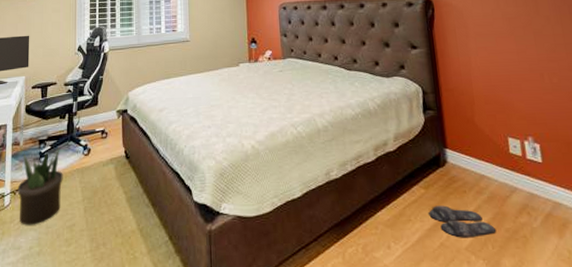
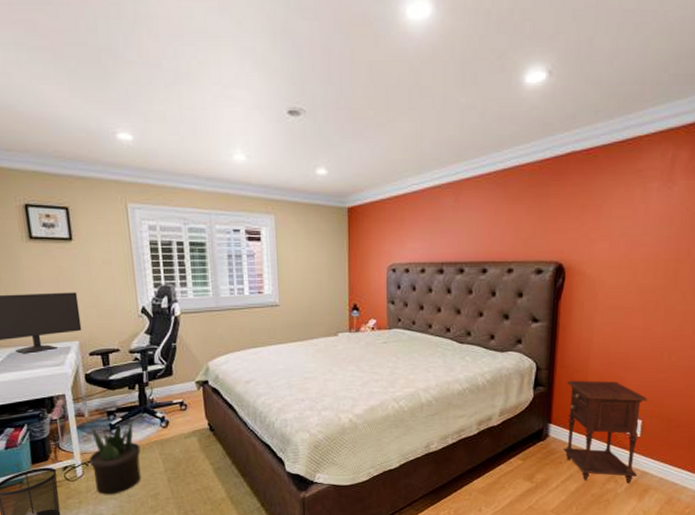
slippers: present [429,205,496,238] -> none [522,475,582,502]
nightstand: none [454,103,550,216] -> present [563,380,647,483]

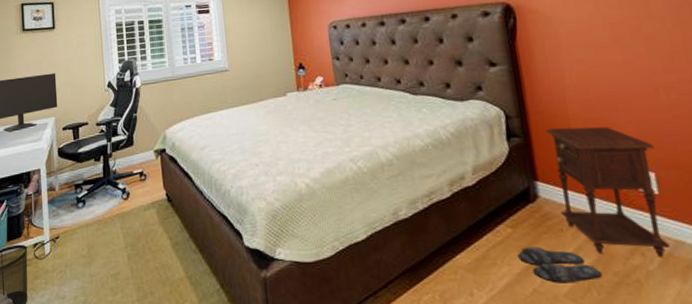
planter: present [89,419,141,495] -> none [56,192,103,274]
slippers: none [522,475,582,502] -> present [518,246,601,283]

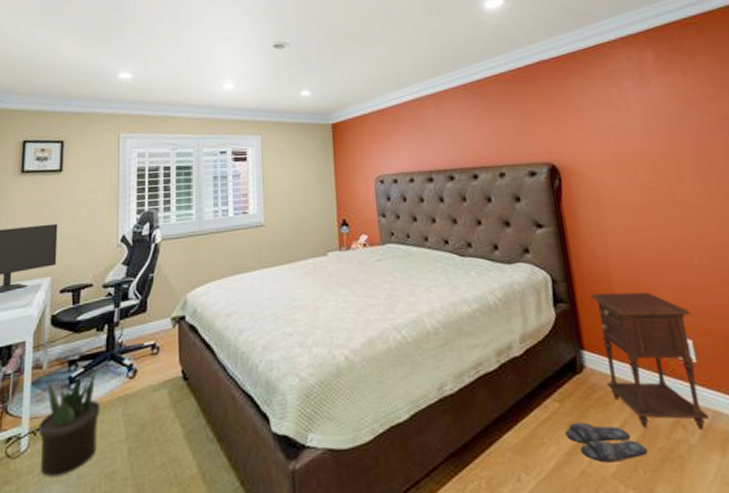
planter: none [56,192,103,274] -> present [38,369,101,476]

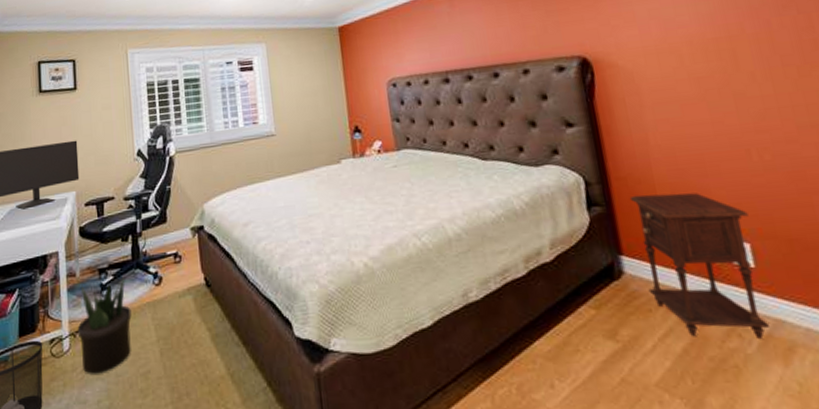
slippers: present [565,422,647,463] -> none [603,329,696,371]

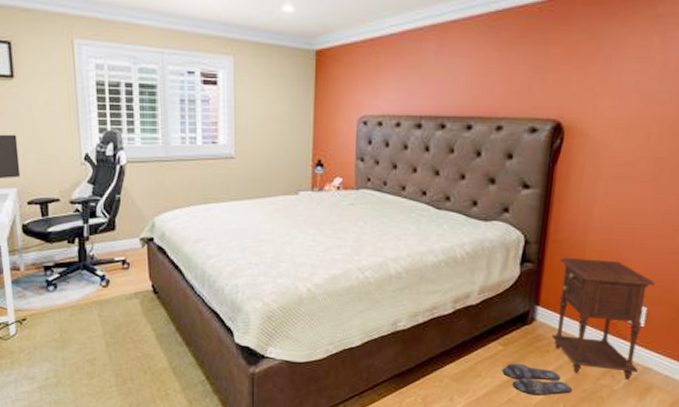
planter: present [77,277,132,374] -> none [23,276,78,357]
slippers: none [603,329,696,371] -> present [502,363,572,396]

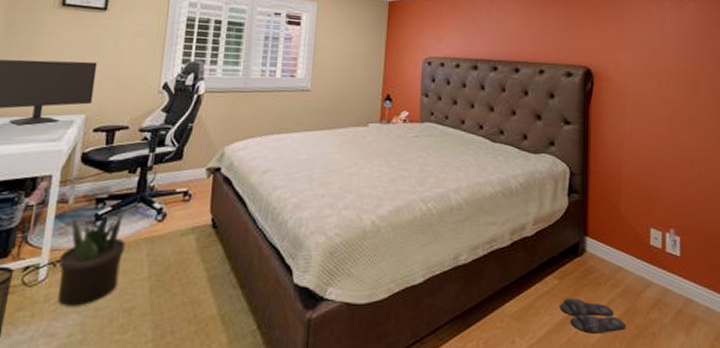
planter: none [23,276,78,357] -> present [58,209,126,306]
nightstand: present [551,257,655,380] -> none [601,188,683,312]

